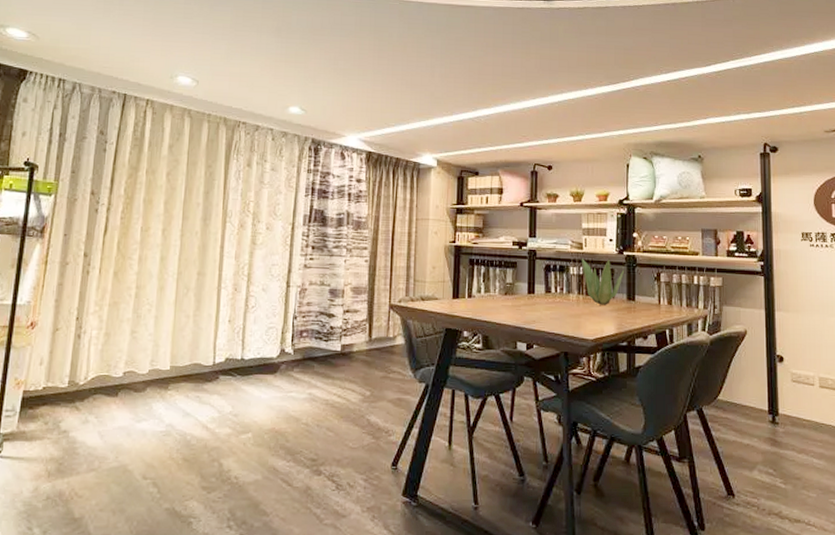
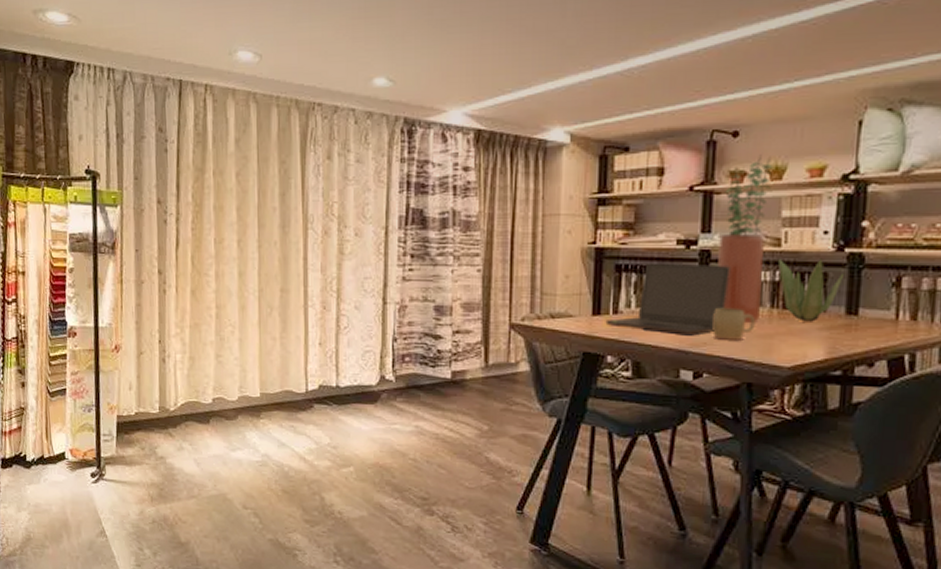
laptop: none [462,258,550,315] -> present [605,262,730,336]
mug: none [539,293,568,319] -> present [712,307,756,340]
vase: none [541,183,574,305] -> present [718,154,772,323]

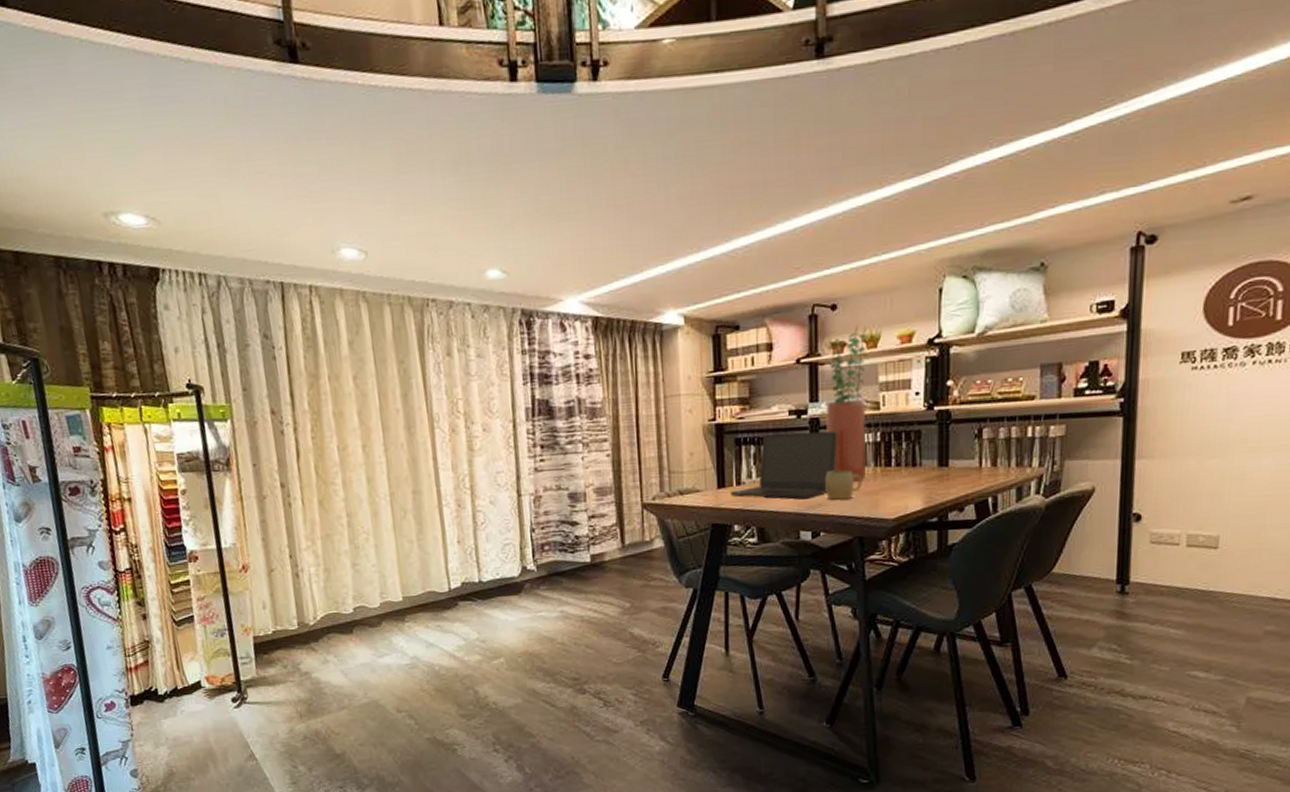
plant: present [777,258,845,322] -> none [878,418,936,477]

